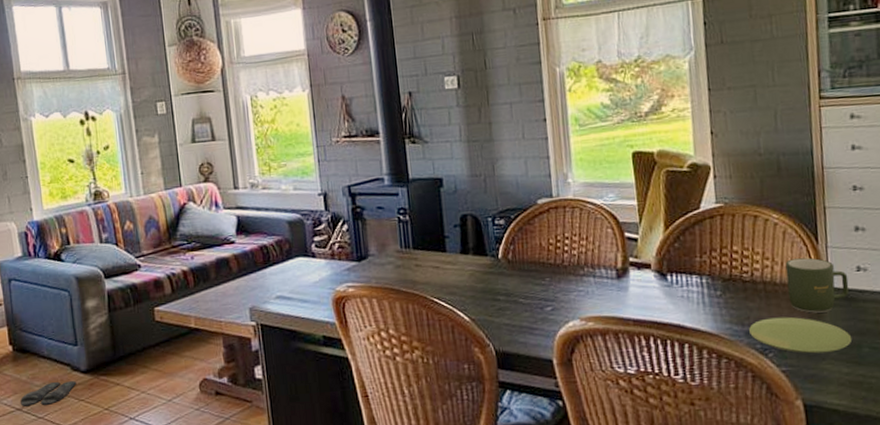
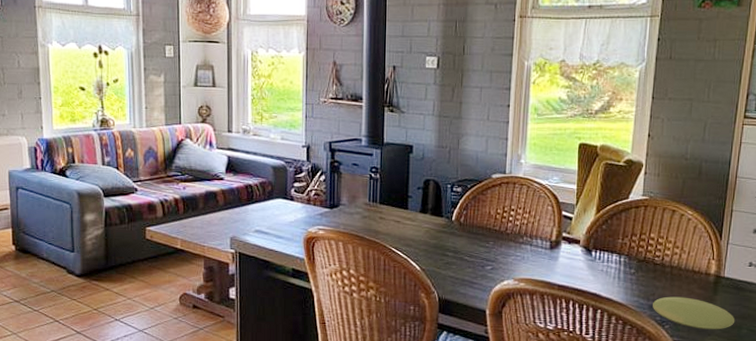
slippers: present [21,381,77,407] -> none [19,281,71,300]
mug: present [785,257,849,313] -> none [689,250,741,297]

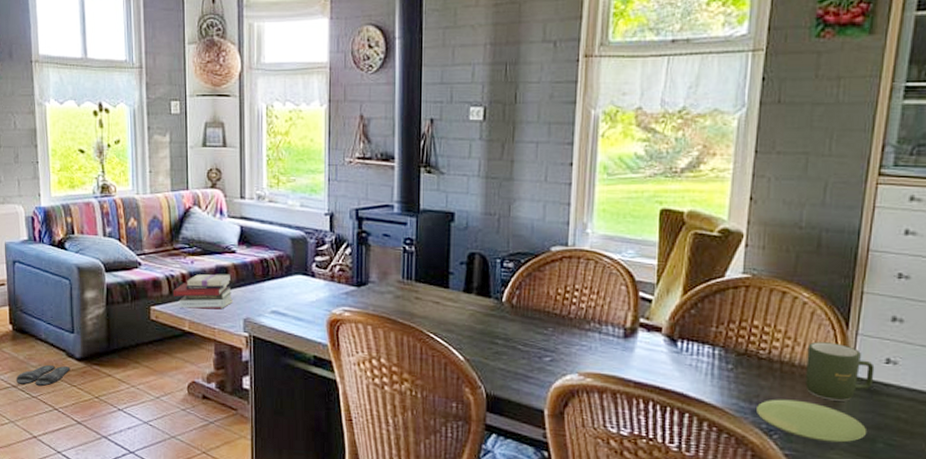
slippers: none [19,281,71,300] -> present [17,364,71,386]
books: none [166,198,221,230] -> present [172,274,233,310]
mug: none [689,250,741,297] -> present [805,342,875,401]

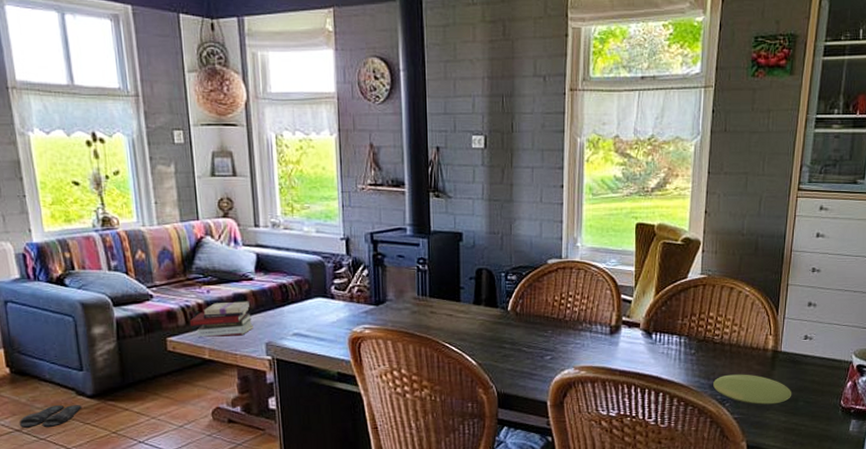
mug: present [805,342,875,401] -> none [748,326,797,372]

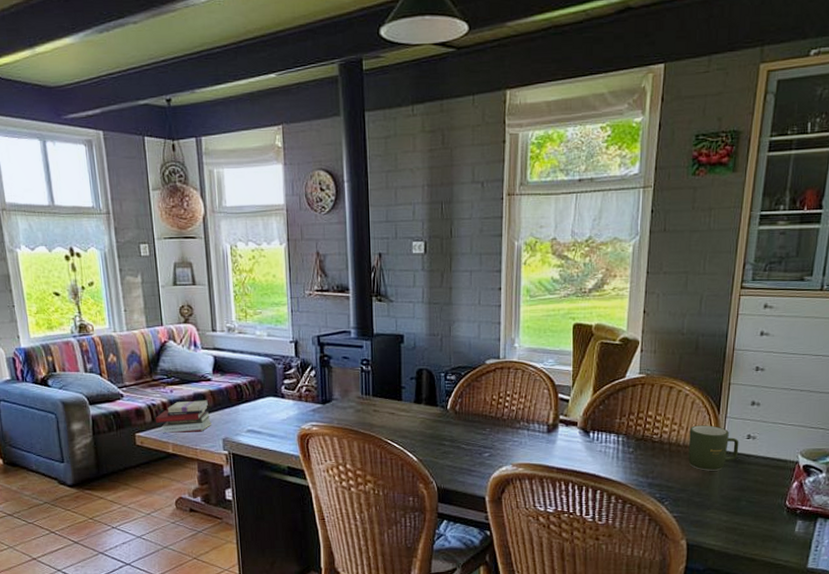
slippers: present [20,404,82,428] -> none [11,492,64,513]
plate: present [713,374,792,405] -> none [652,473,734,504]
mug: none [748,326,797,372] -> present [688,425,739,471]

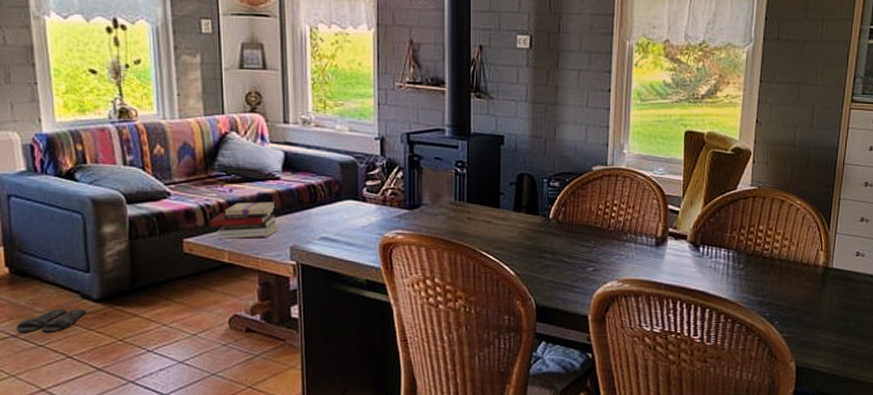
slippers: none [11,492,64,513] -> present [17,308,87,333]
mug: present [688,425,739,471] -> none [798,241,849,289]

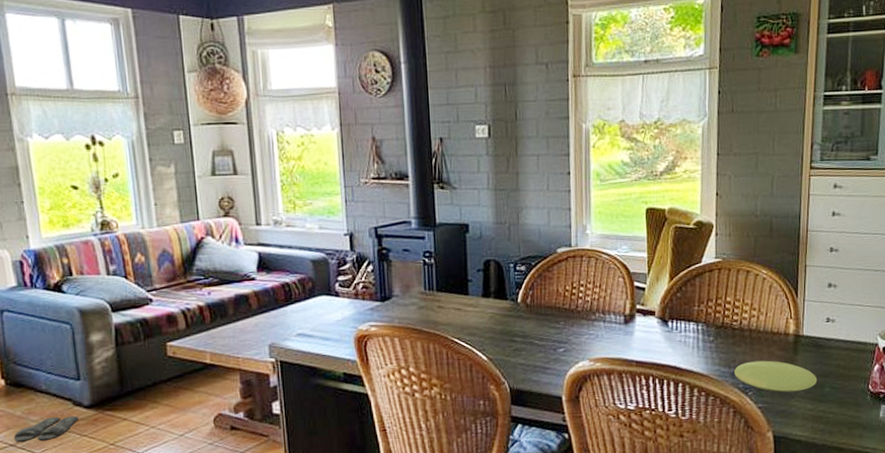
books: present [209,202,278,239] -> none [190,302,256,341]
plate: none [762,291,843,324] -> present [734,360,818,393]

